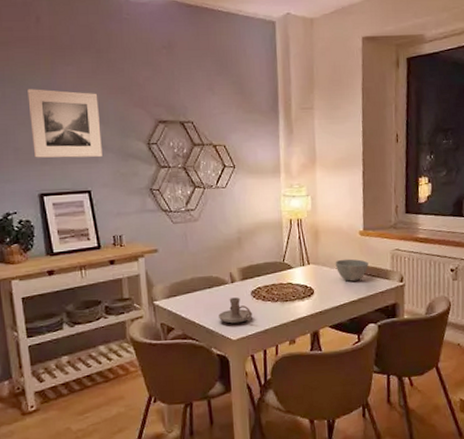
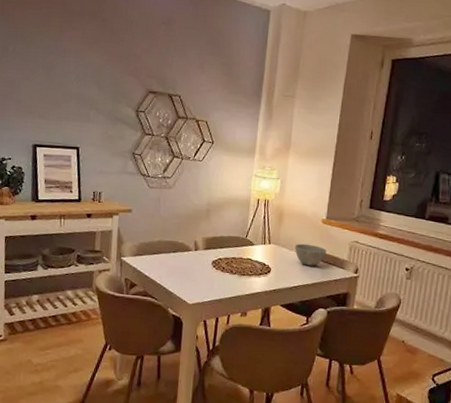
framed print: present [27,89,102,158] -> none [33,47,98,118]
candle holder: present [219,297,253,324] -> none [179,264,211,289]

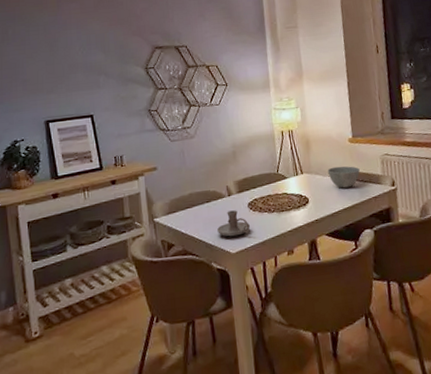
candle holder: none [179,264,211,289] -> present [217,210,251,237]

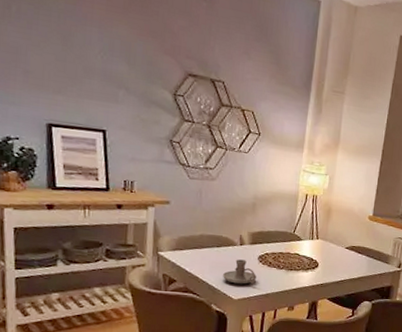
bowl: present [327,166,360,189] -> none [342,239,372,261]

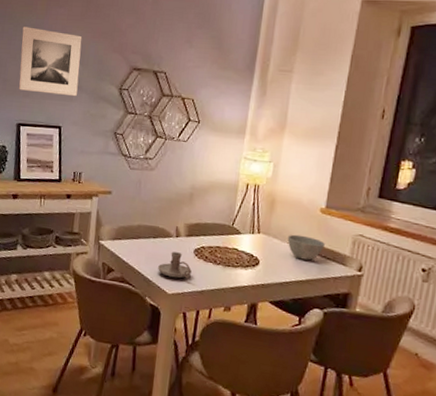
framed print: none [46,10,127,99] -> present [19,27,83,97]
bowl: none [342,239,372,261] -> present [287,234,325,261]

